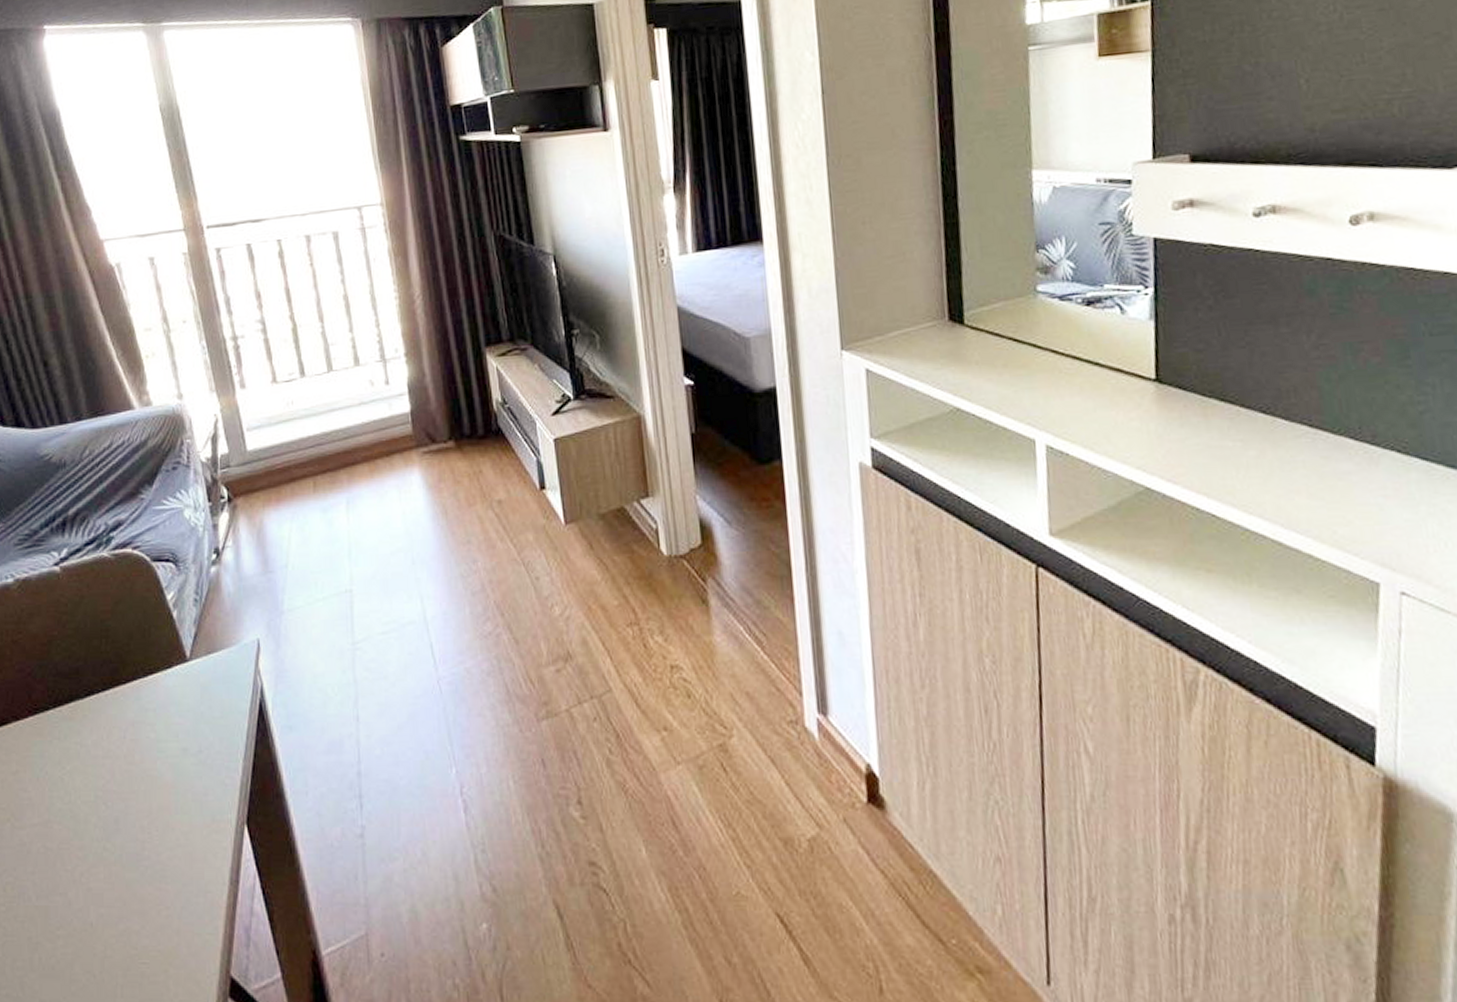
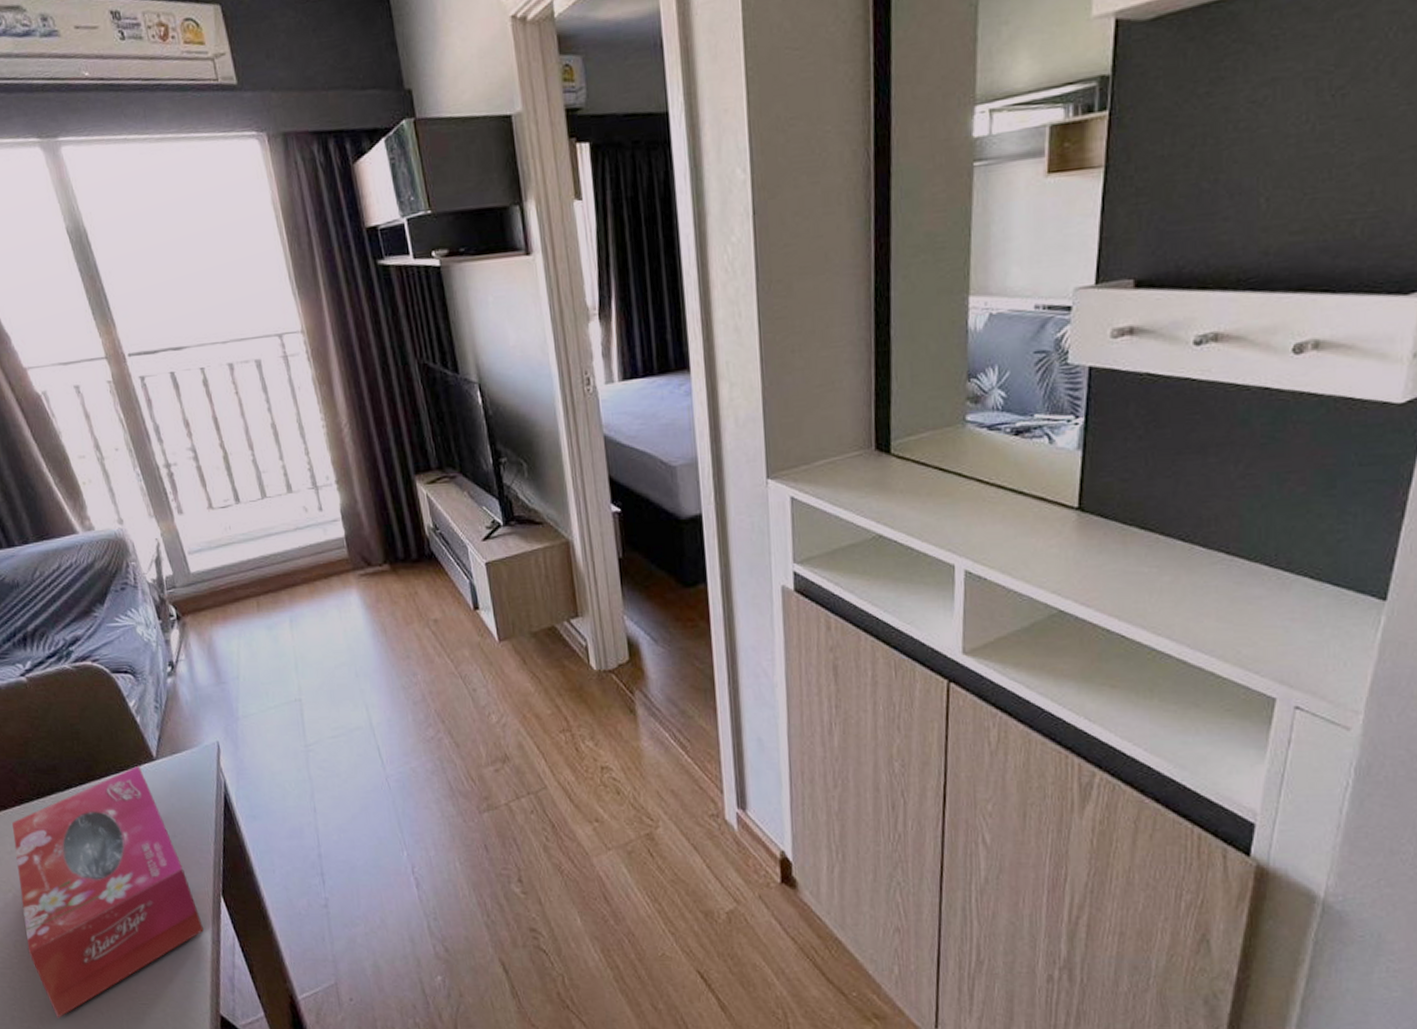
tissue box: none [19,667,223,983] -> present [12,765,205,1018]

